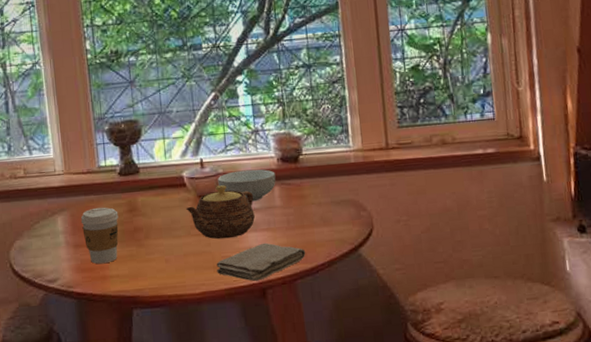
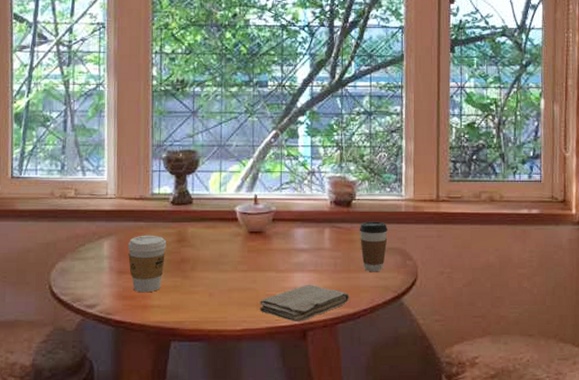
teapot: present [185,185,255,240] -> none [234,223,304,277]
cereal bowl: present [218,169,276,202] -> none [270,210,327,242]
coffee cup: none [309,174,339,226] -> present [360,221,388,272]

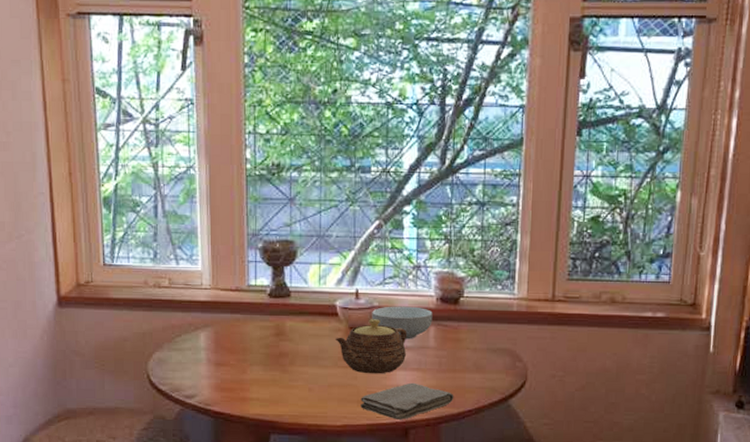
coffee cup: present [127,235,167,293] -> none [224,327,265,386]
teapot: none [234,223,304,277] -> present [334,319,407,374]
cereal bowl: none [270,210,327,242] -> present [372,306,433,340]
coffee cup: present [360,221,388,272] -> none [467,320,497,373]

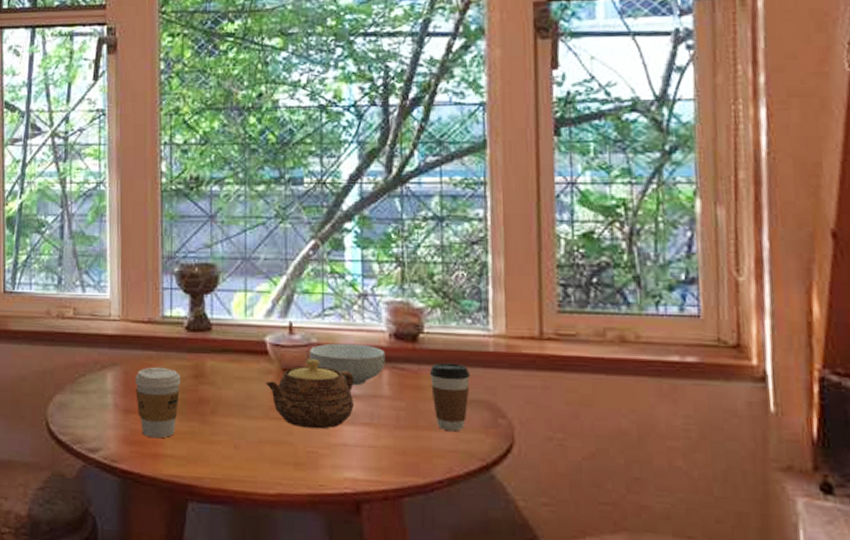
coffee cup: none [224,327,265,386] -> present [134,366,181,439]
washcloth: present [360,382,454,420] -> none [298,441,418,490]
coffee cup: none [467,320,497,373] -> present [430,362,470,432]

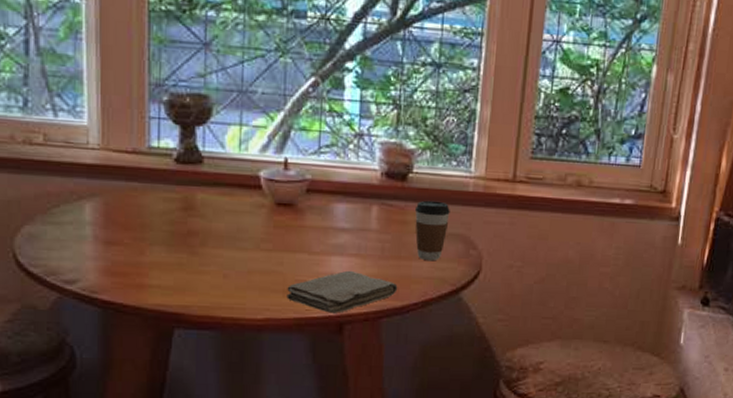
coffee cup: present [134,366,181,439] -> none [117,198,169,270]
teapot: present [265,359,355,429] -> none [257,194,345,260]
washcloth: none [298,441,418,490] -> present [287,270,398,313]
cereal bowl: present [309,343,386,386] -> none [303,179,376,220]

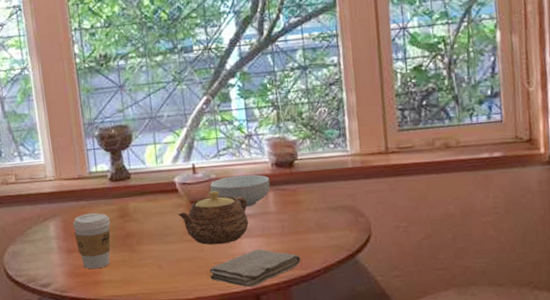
coffee cup: none [117,198,169,270] -> present [72,212,111,269]
teapot: none [257,194,345,260] -> present [177,190,249,245]
cereal bowl: none [303,179,376,220] -> present [210,174,270,207]
coffee cup: present [415,200,450,261] -> none [305,180,336,232]

